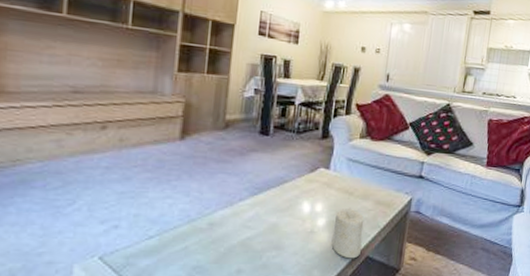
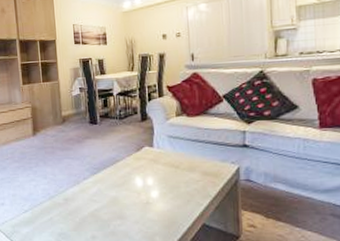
candle: present [332,207,365,259] -> none [167,180,196,226]

